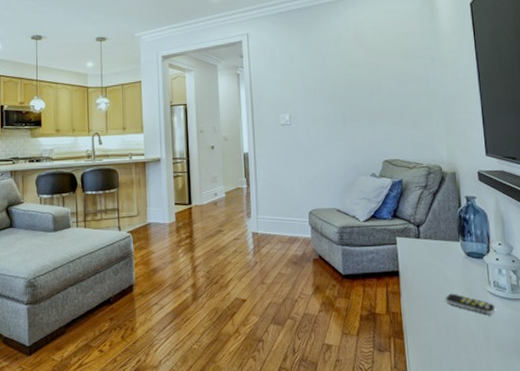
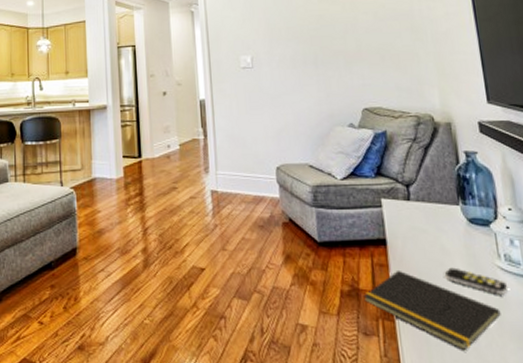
notepad: none [379,296,489,360] -> present [363,269,501,350]

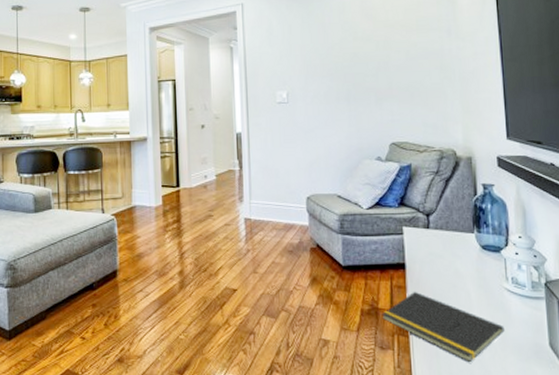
remote control: present [444,267,508,295] -> none [456,289,513,313]

